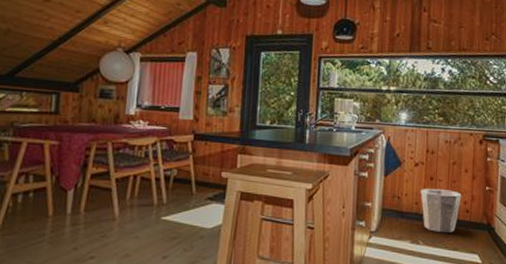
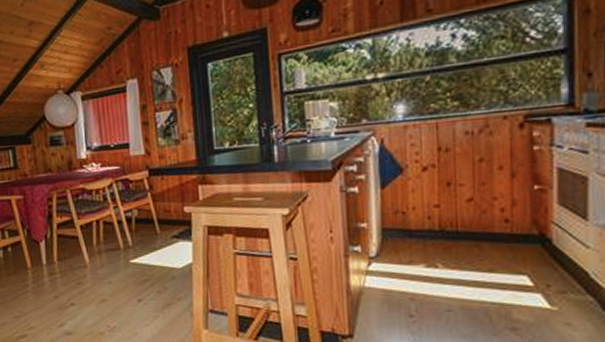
waste bin: present [420,189,462,232] -> none [434,196,496,251]

